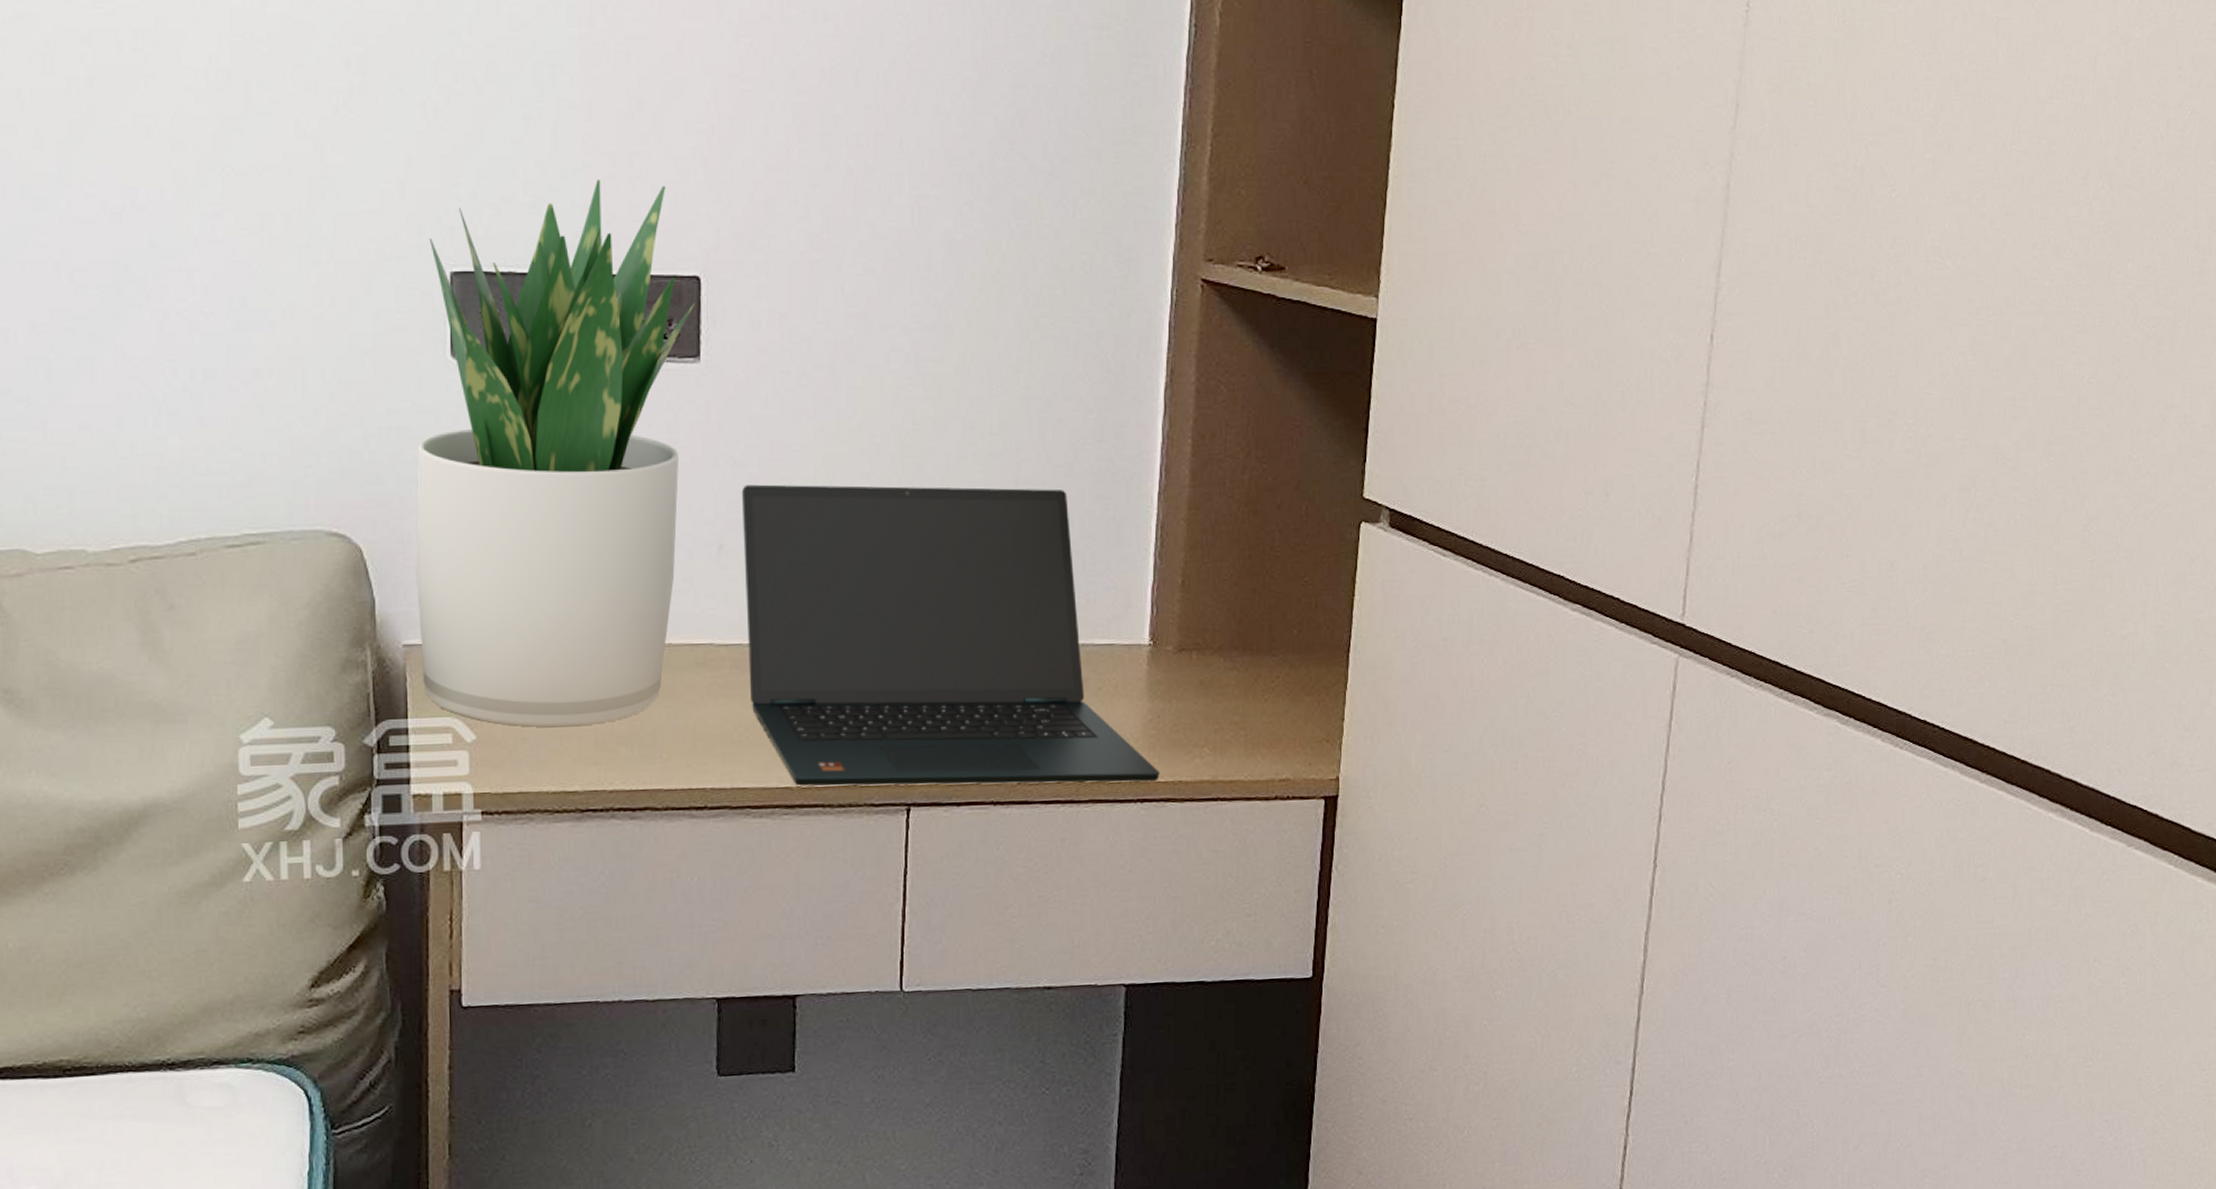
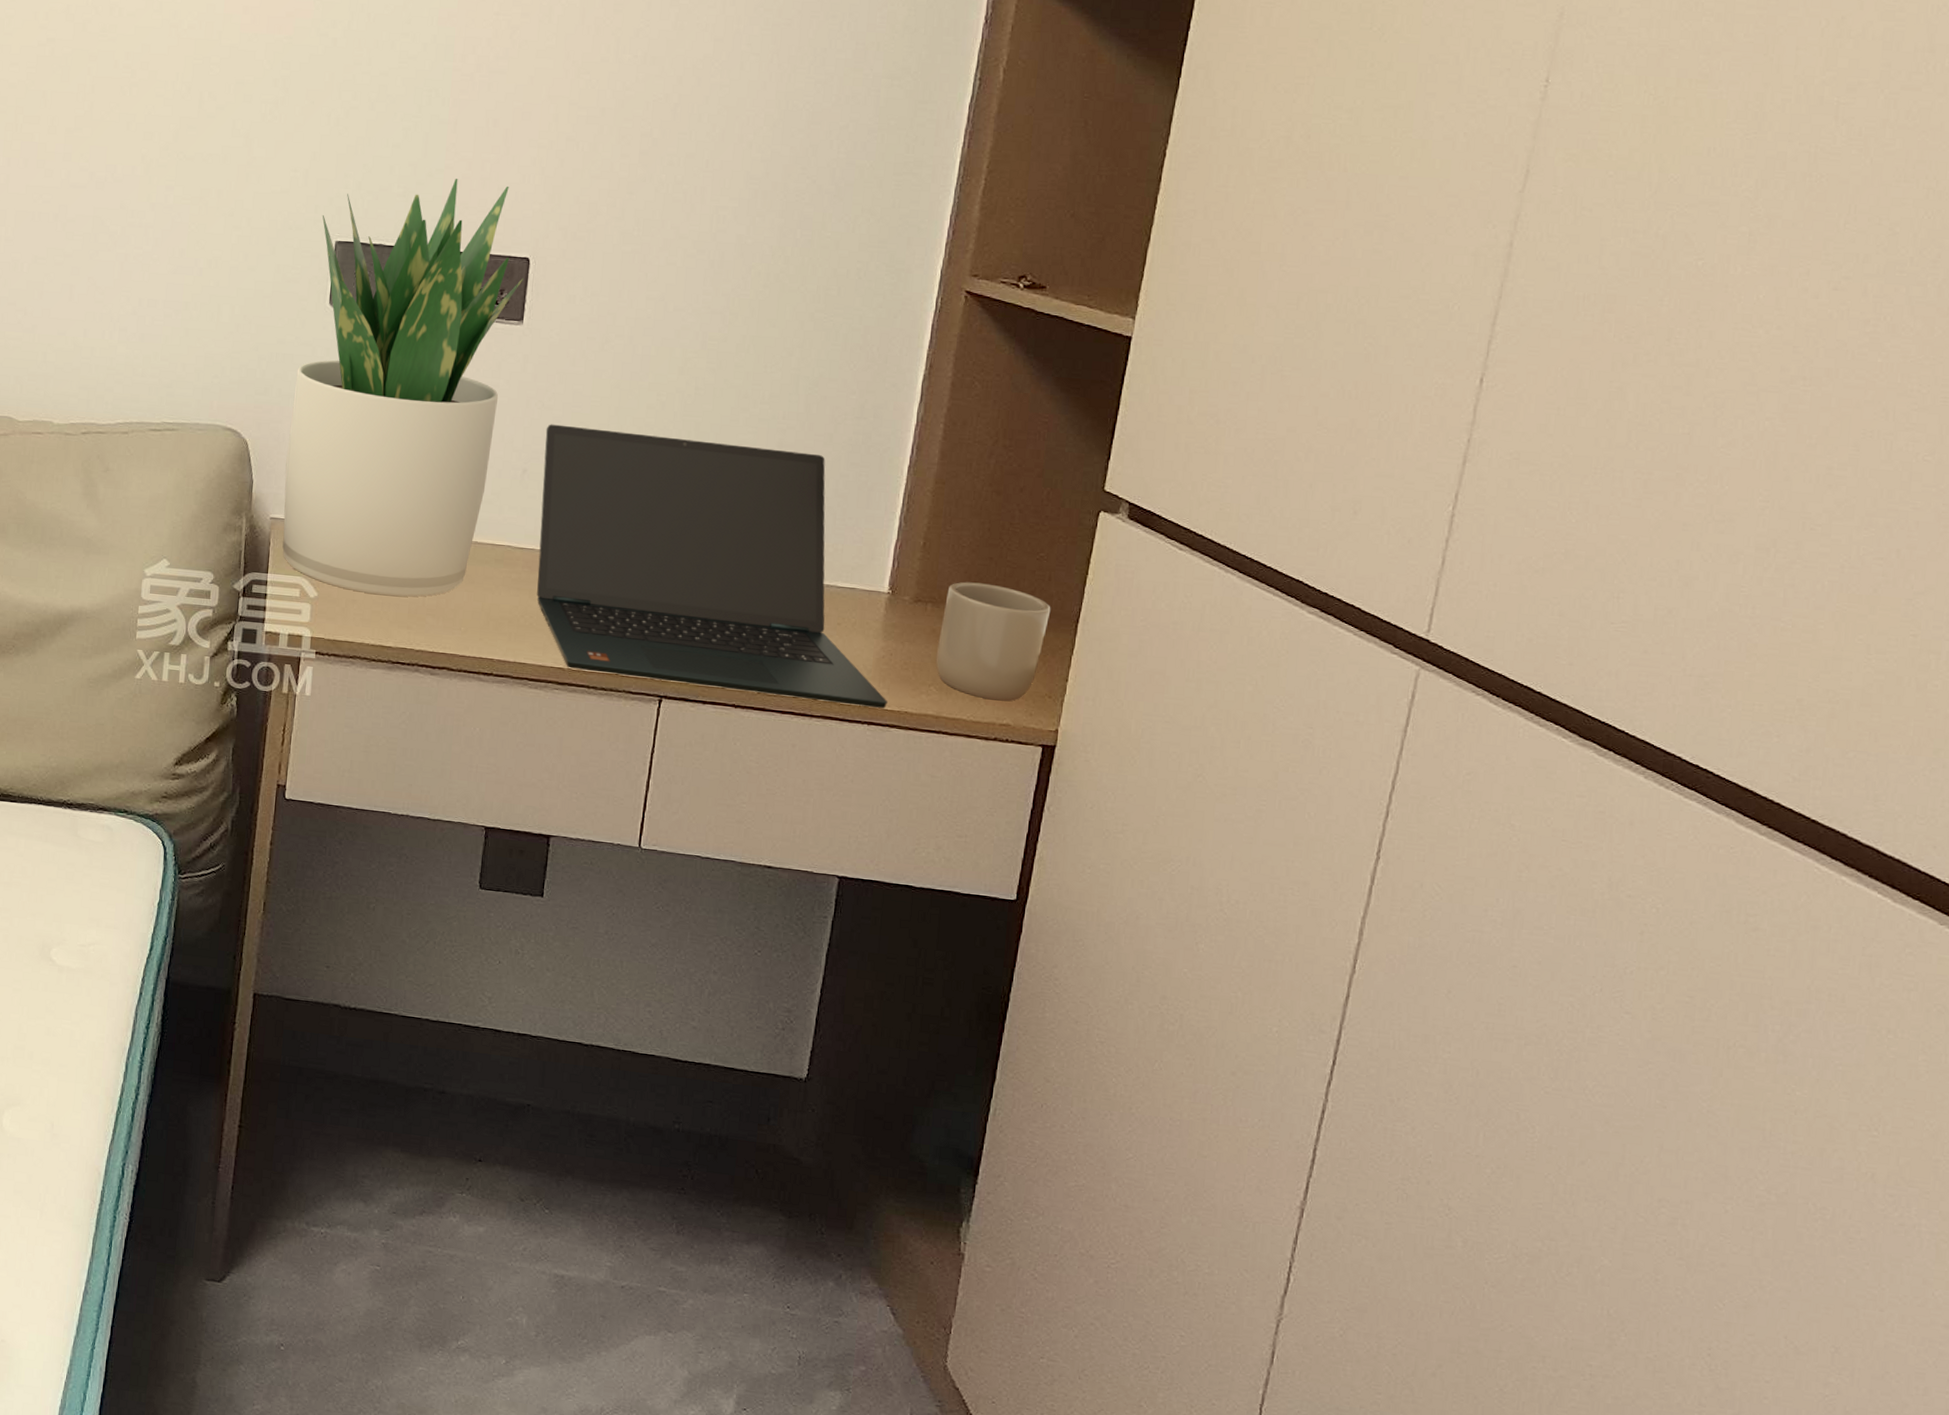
mug: none [1206,620,1321,754] -> present [935,581,1051,702]

